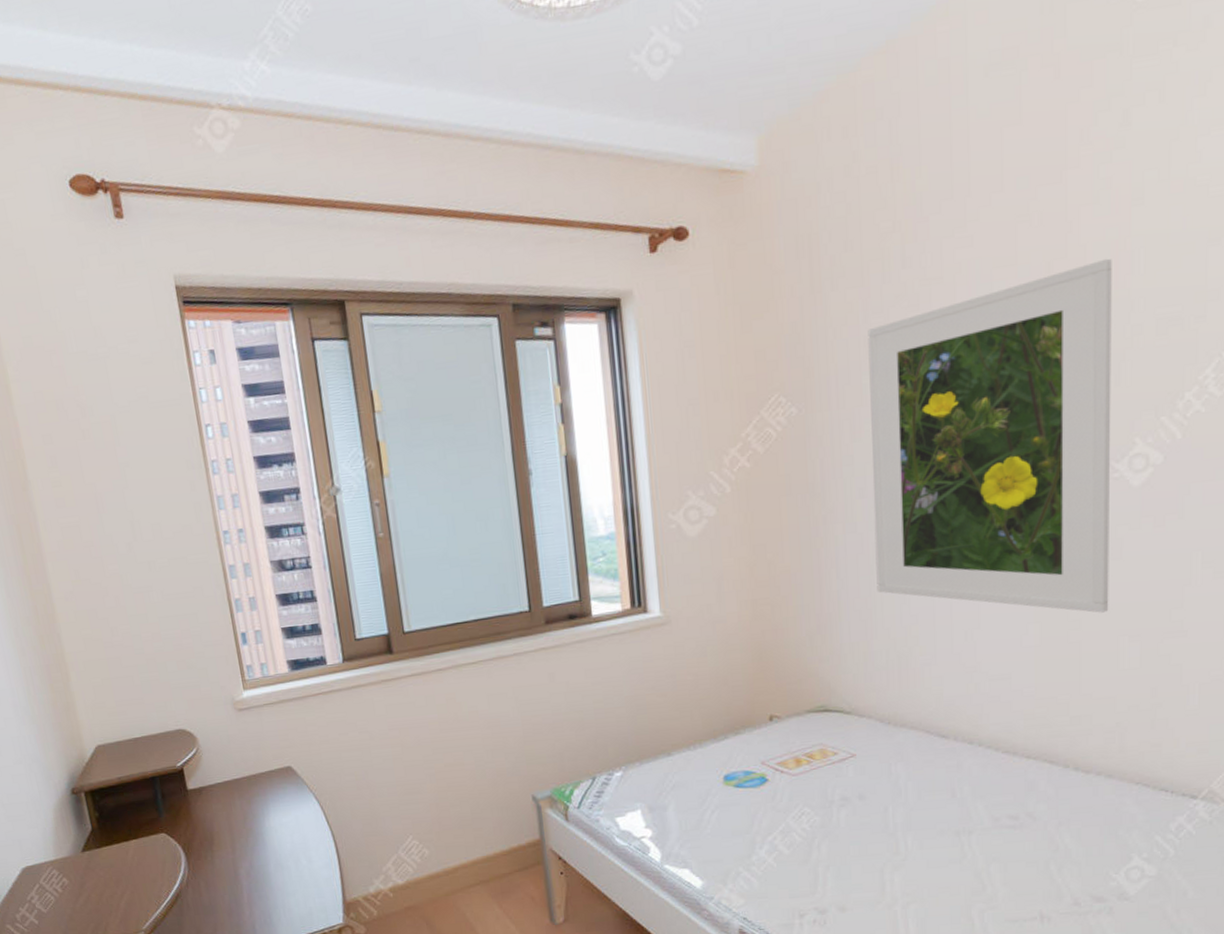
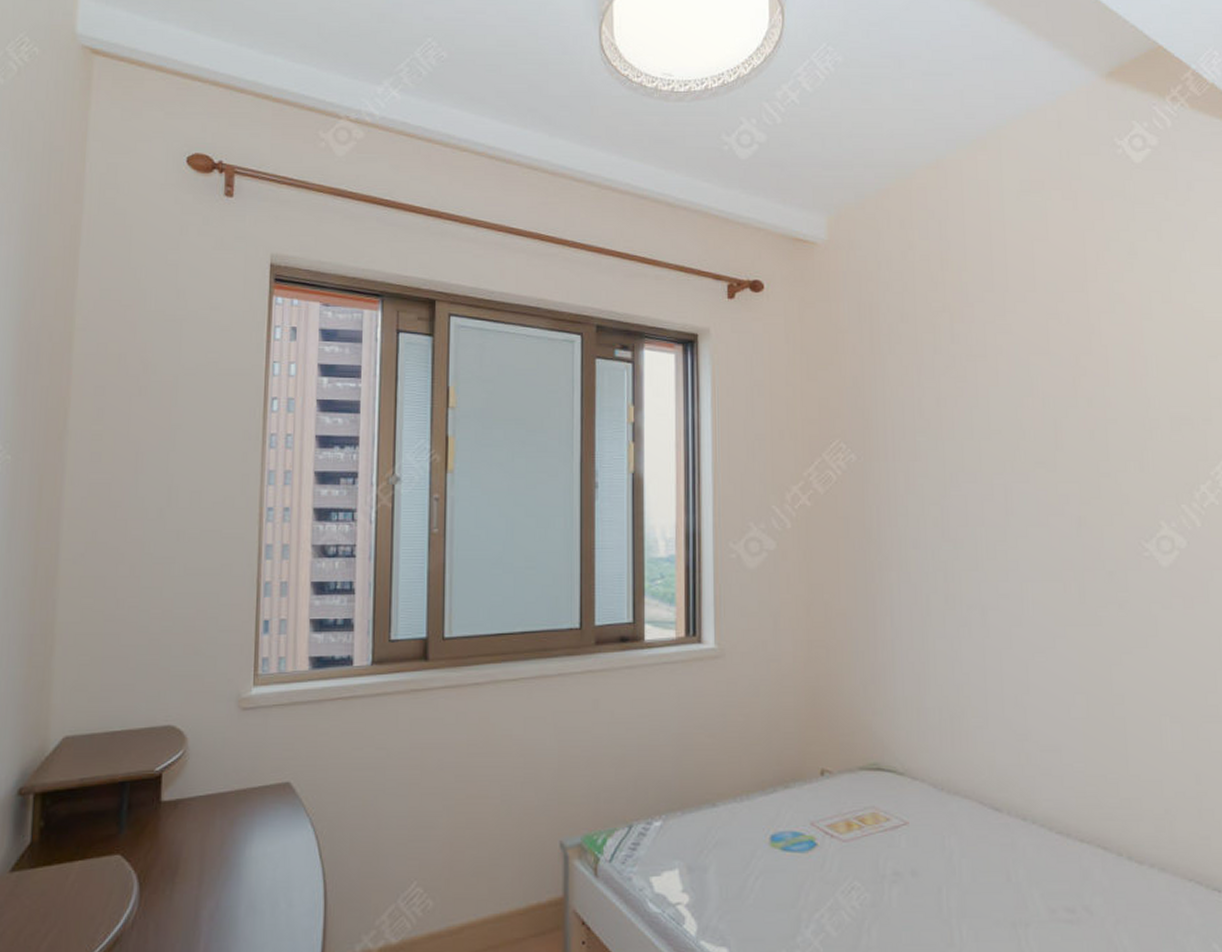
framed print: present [868,258,1112,613] -> none [921,359,1150,690]

